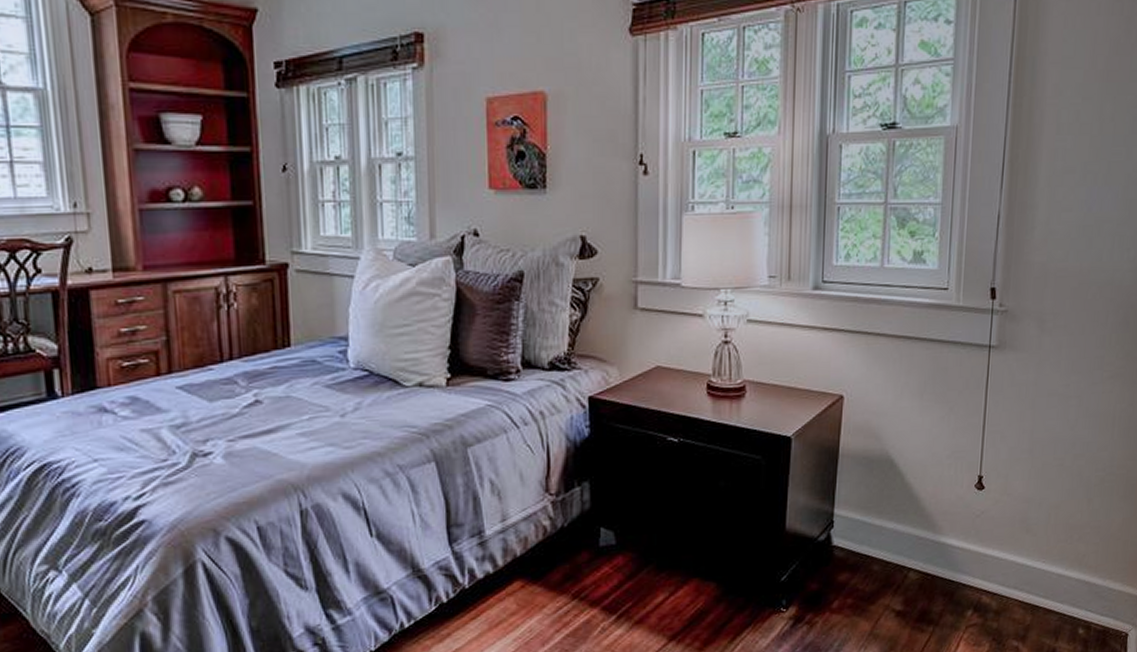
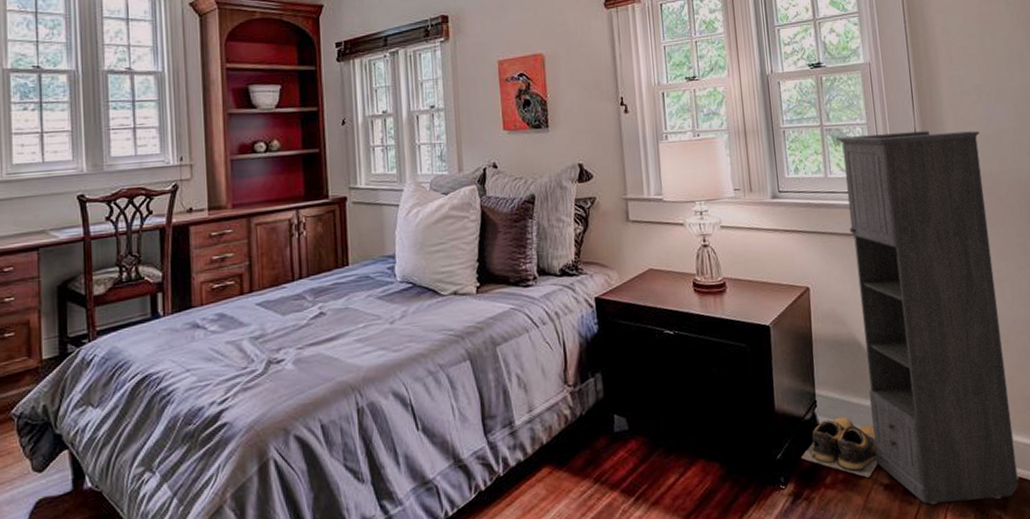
shoes: none [808,539,895,603] -> present [801,416,878,478]
storage cabinet: none [892,216,1076,633] -> present [835,130,1019,505]

